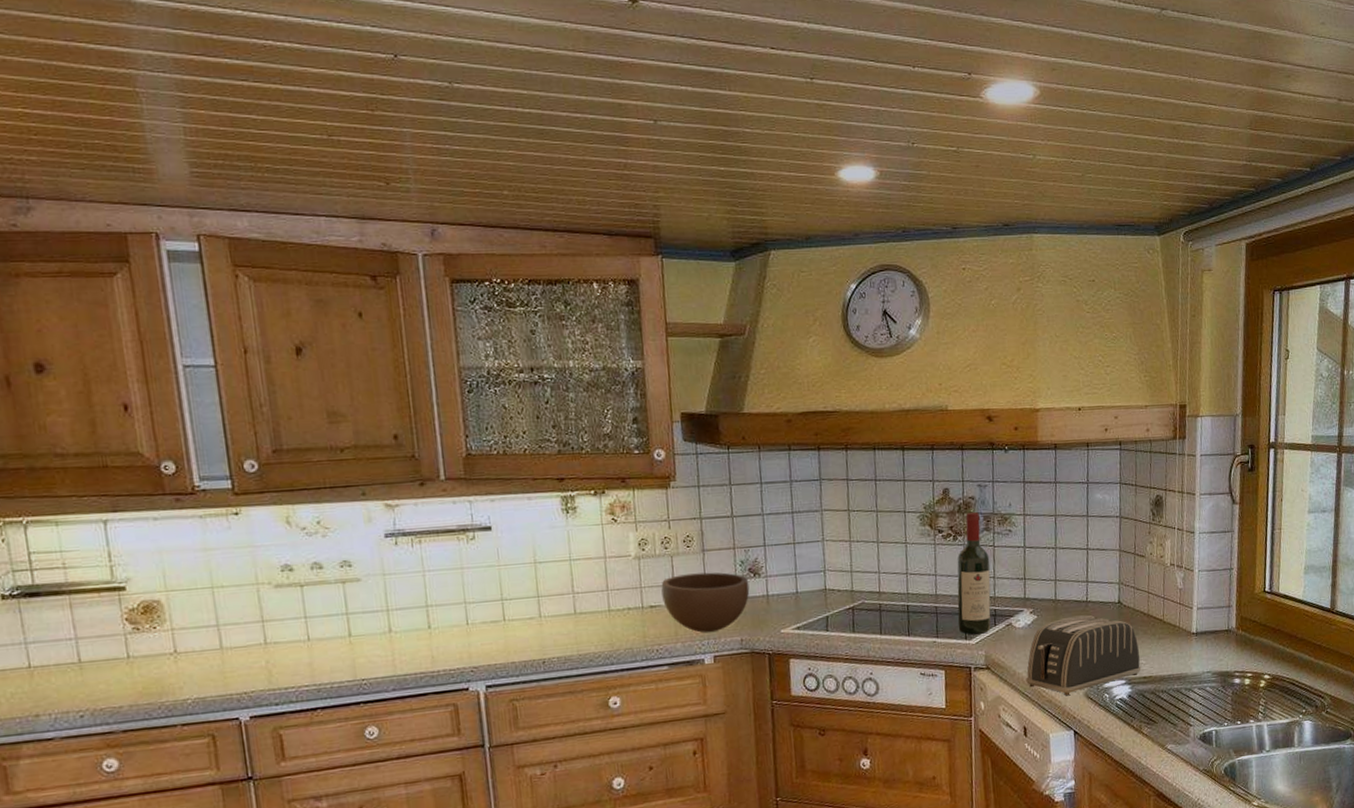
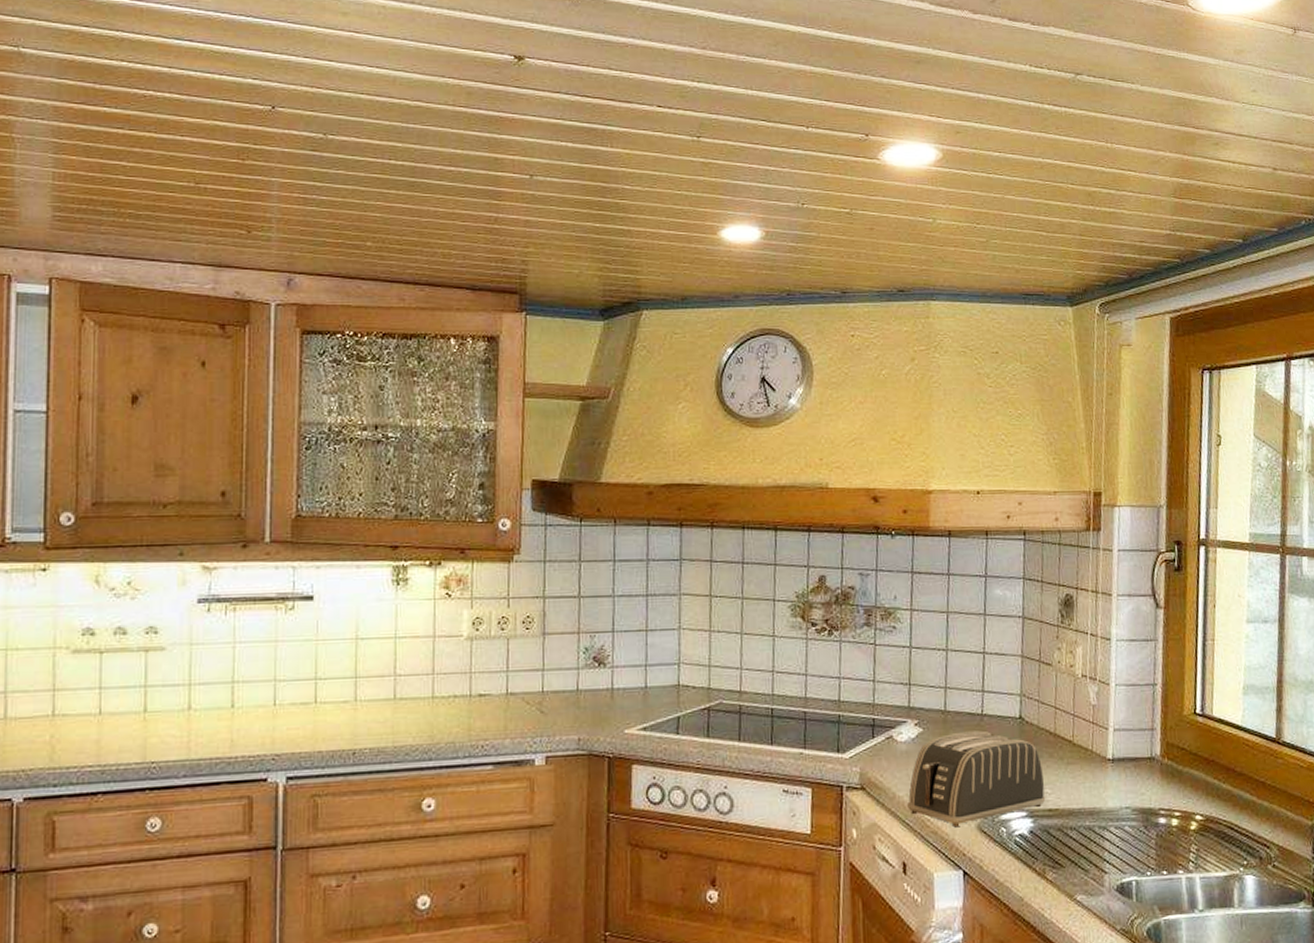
bowl: present [661,572,750,633] -> none [493,659,593,728]
wine bottle: present [957,511,991,635] -> none [829,603,870,747]

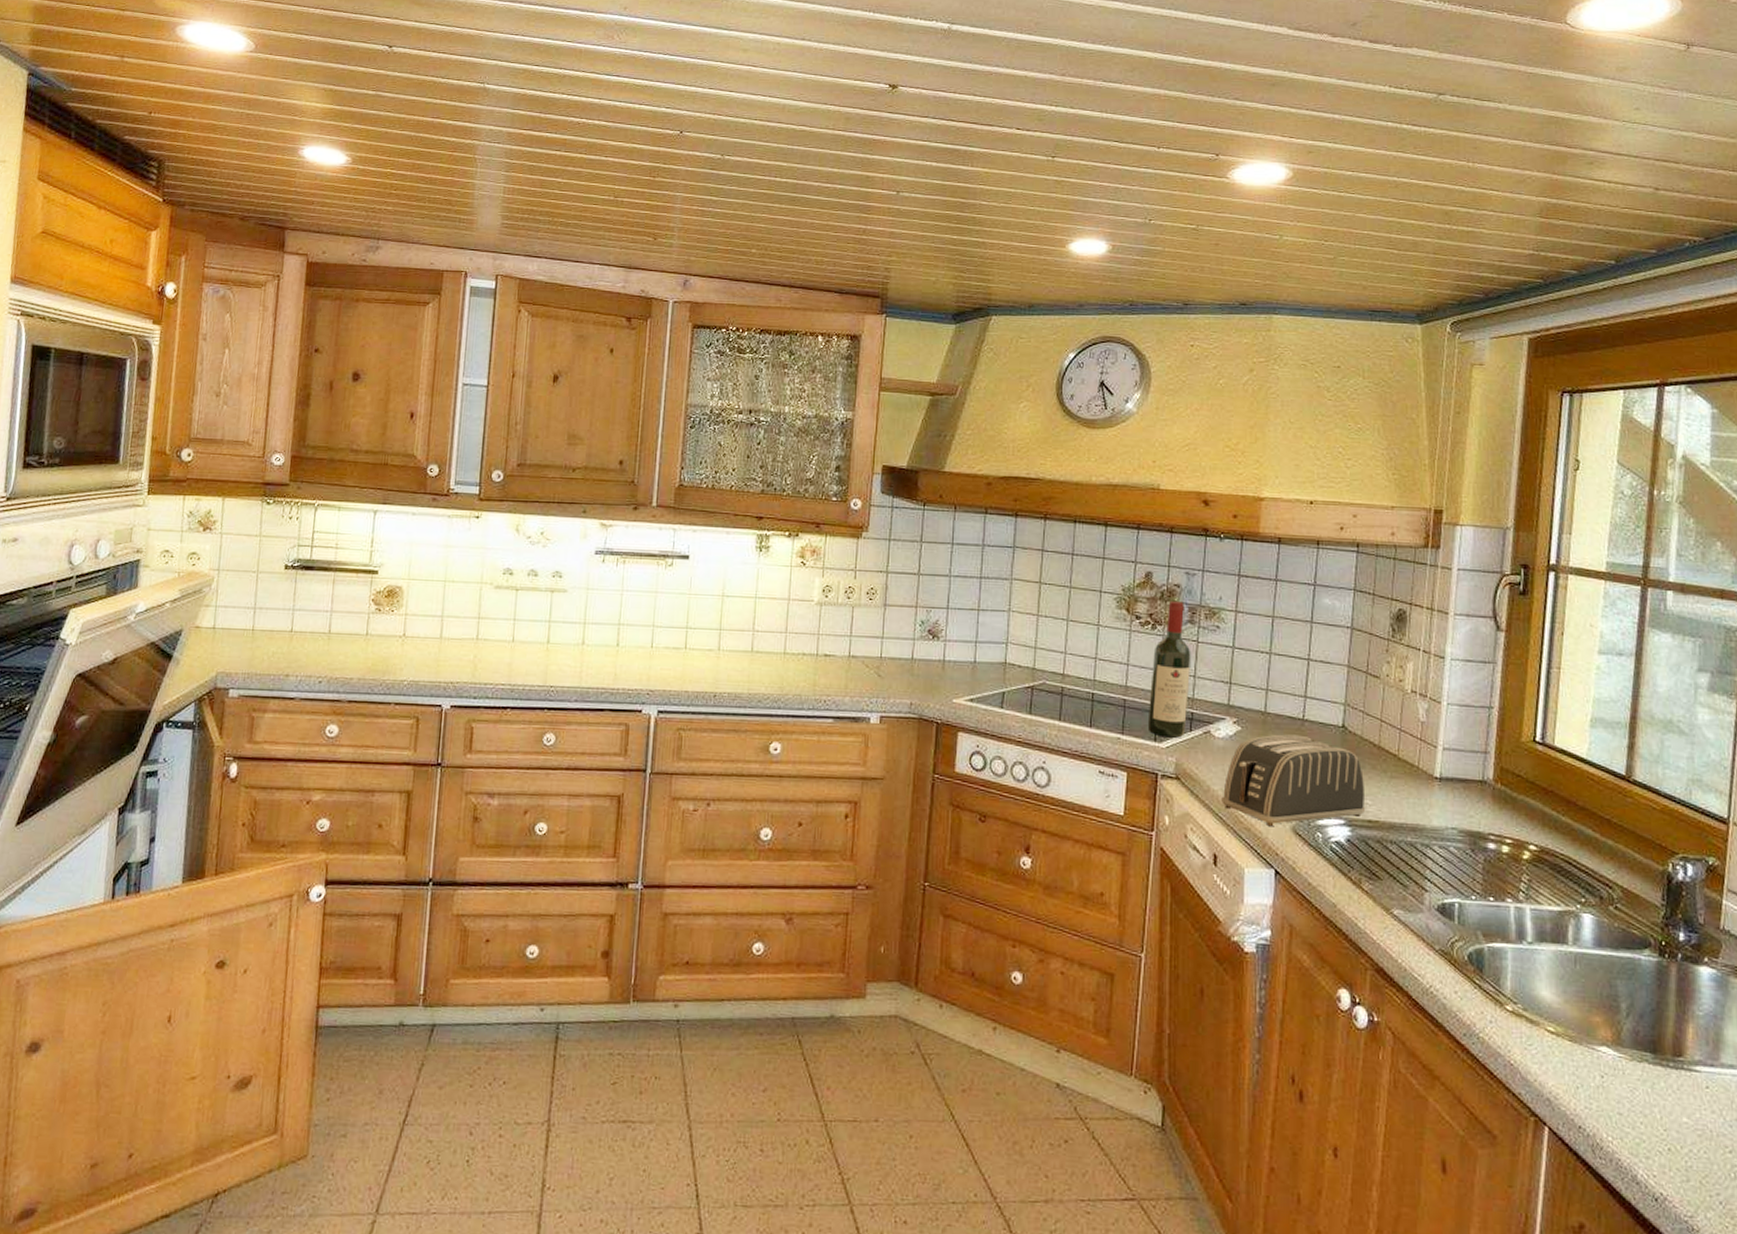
wine bottle: none [829,603,870,747] -> present [1147,600,1191,738]

